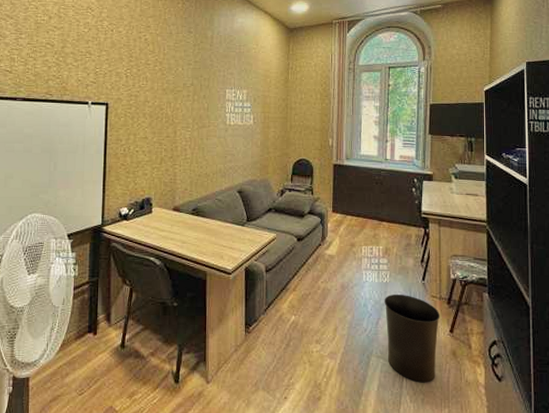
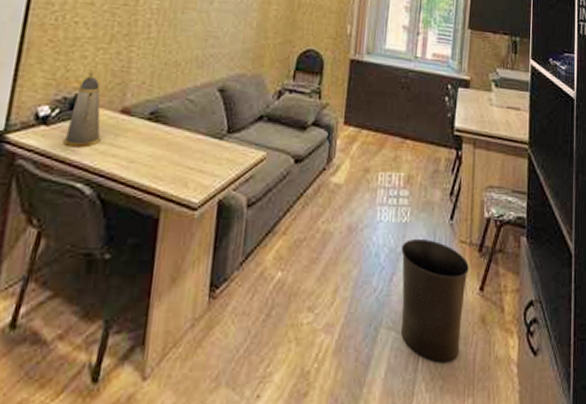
coffee pot: none [139,182,162,234] -> present [63,69,101,148]

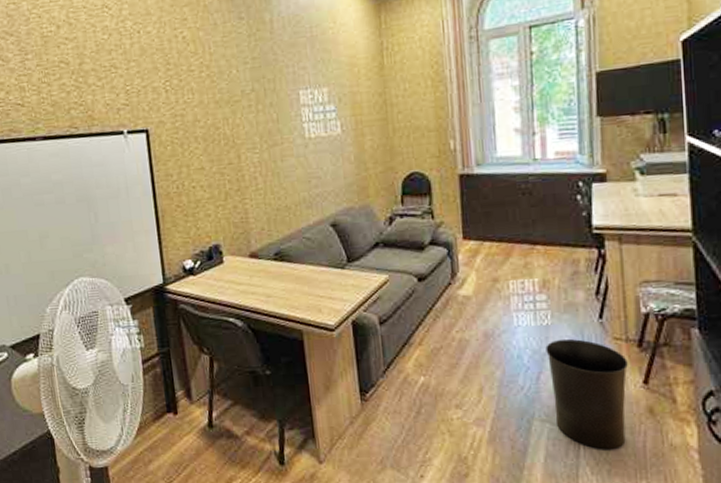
coffee pot: present [63,69,101,148] -> none [210,225,239,291]

